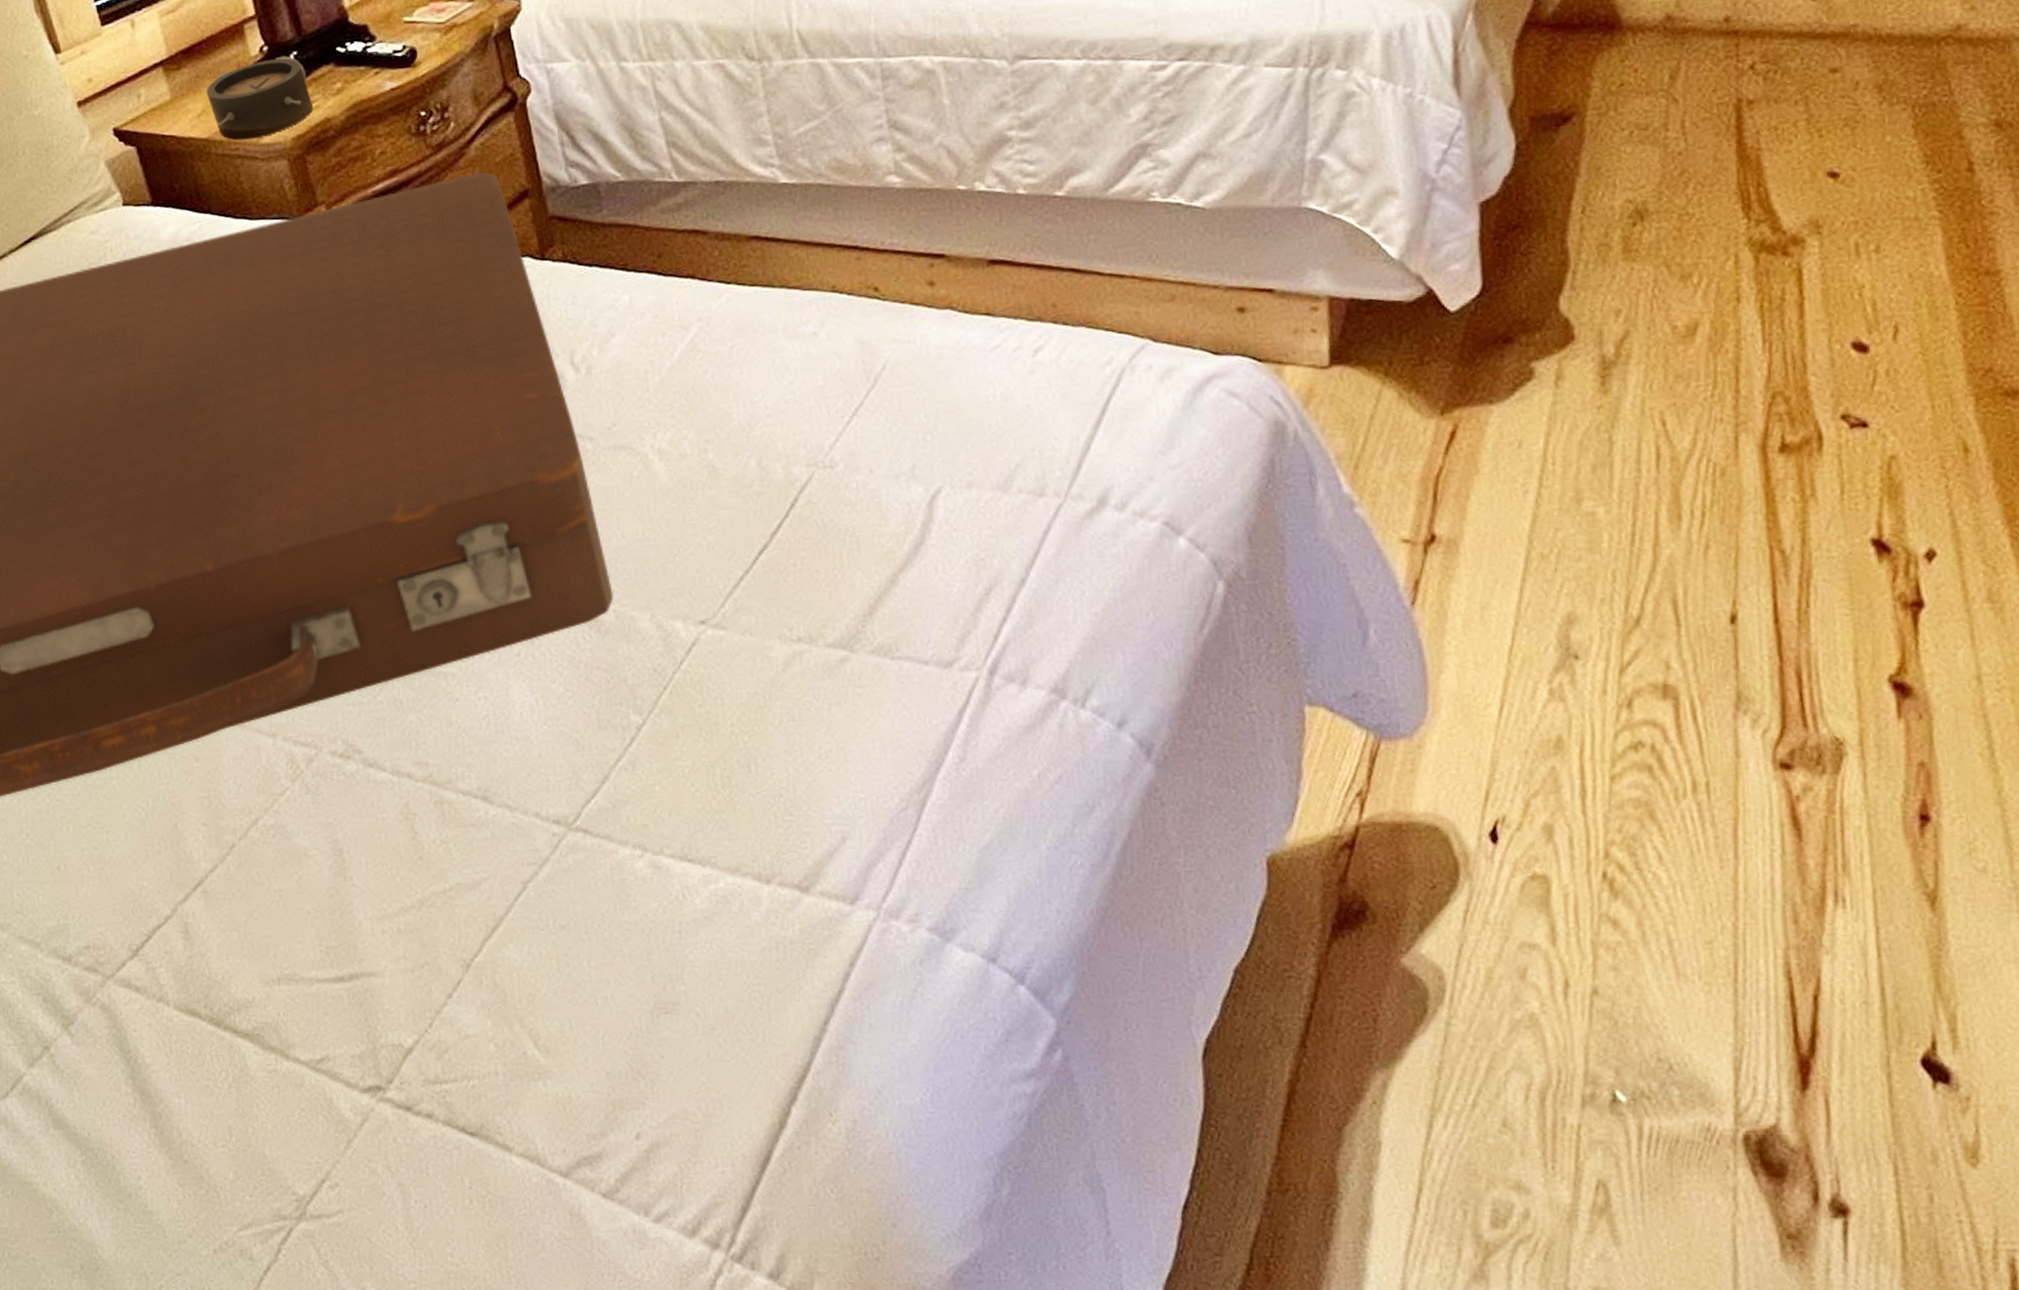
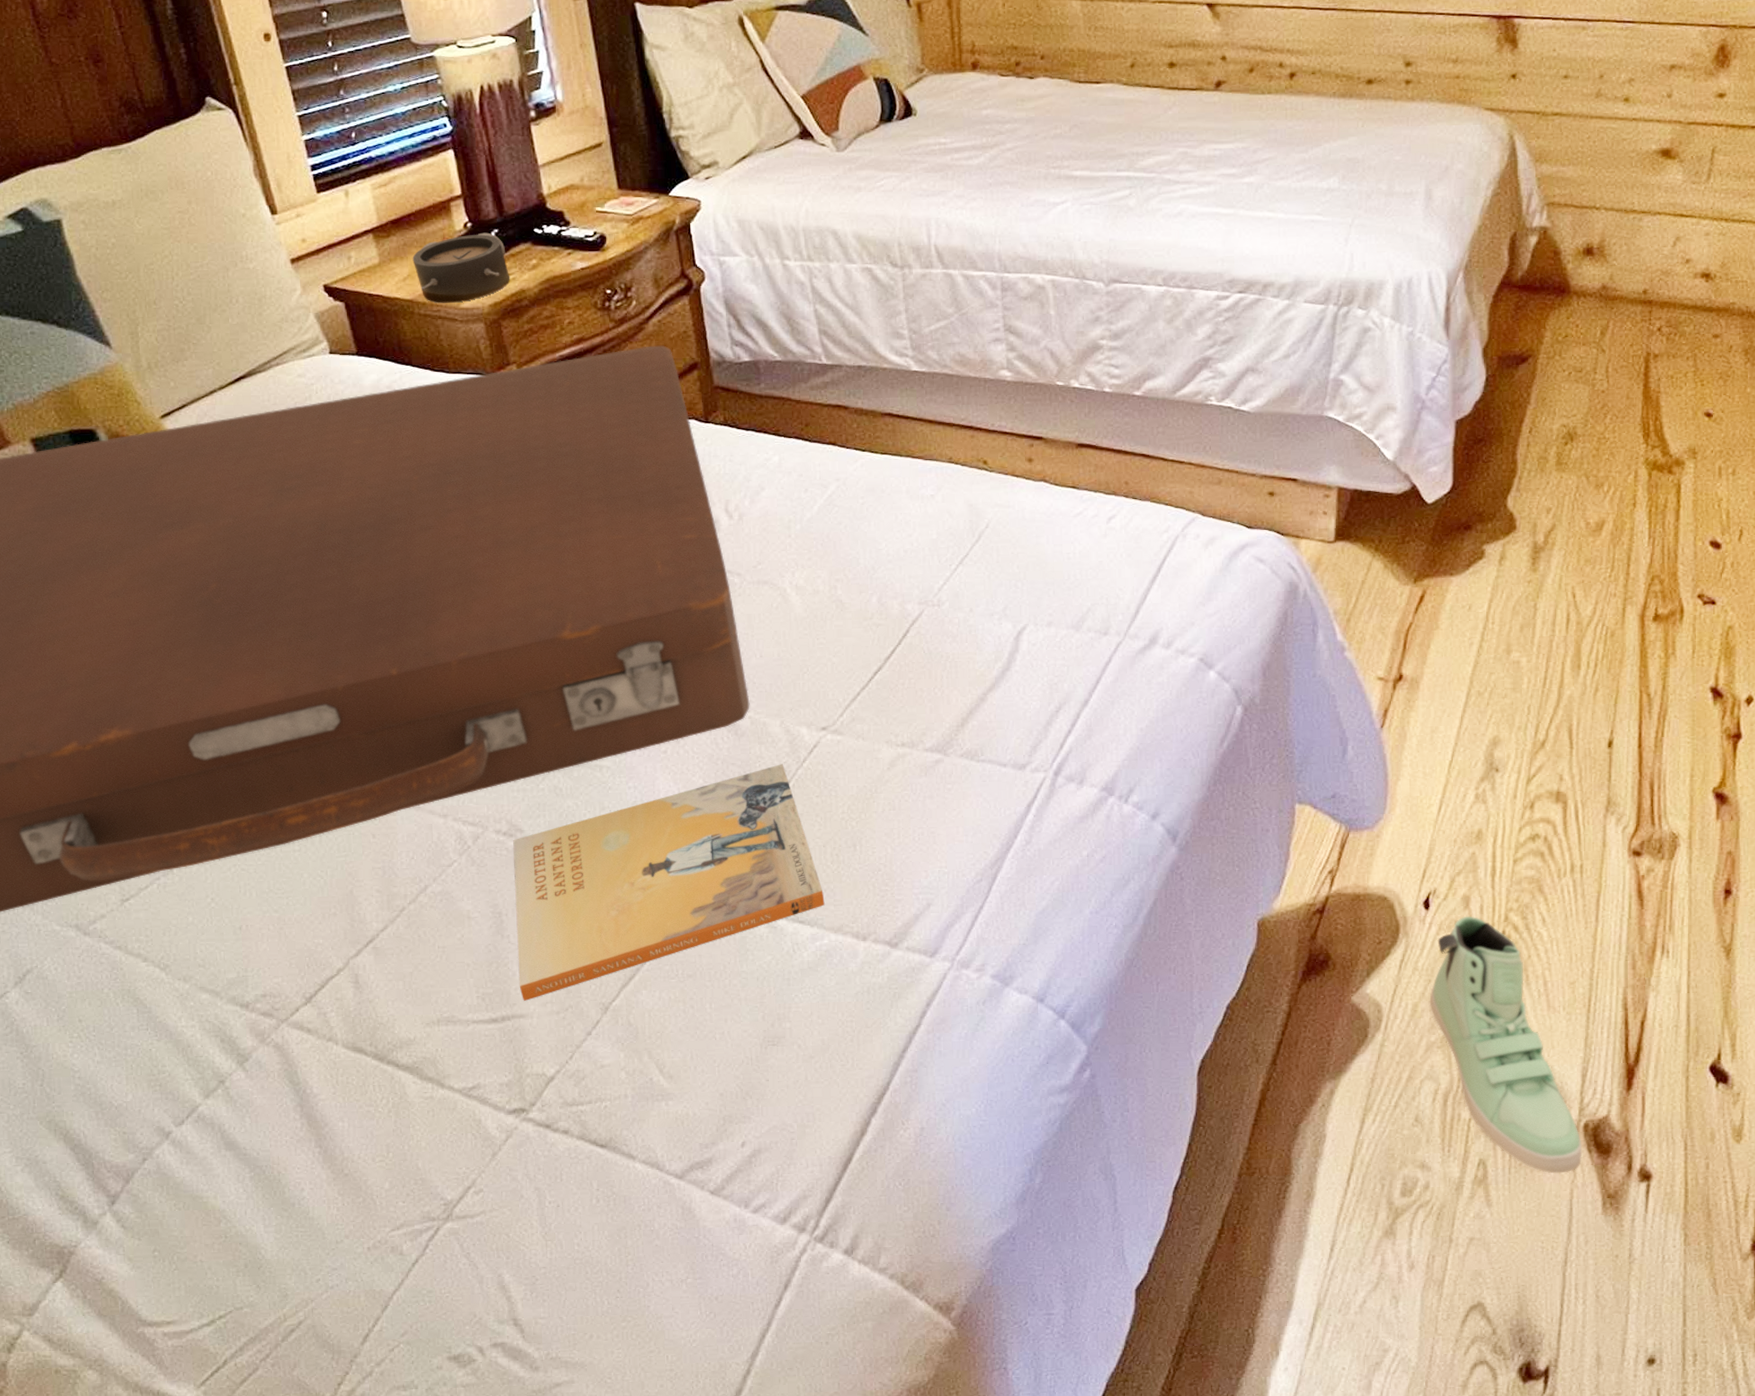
book: none [351,666,718,956] -> present [513,764,825,1001]
sneaker: none [1508,851,1745,1203] -> present [1429,916,1582,1174]

